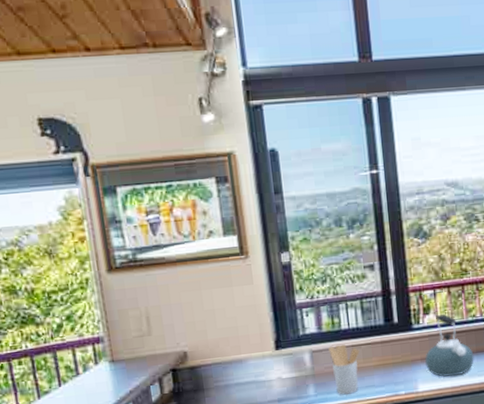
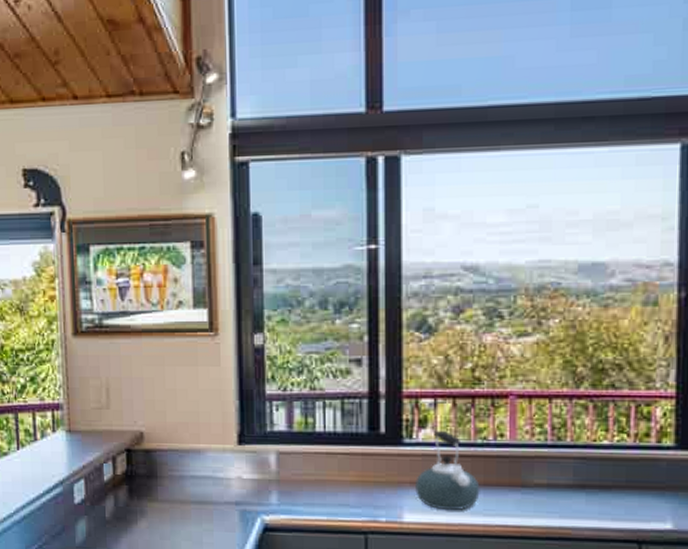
utensil holder: present [328,344,360,396] -> none [298,450,335,511]

